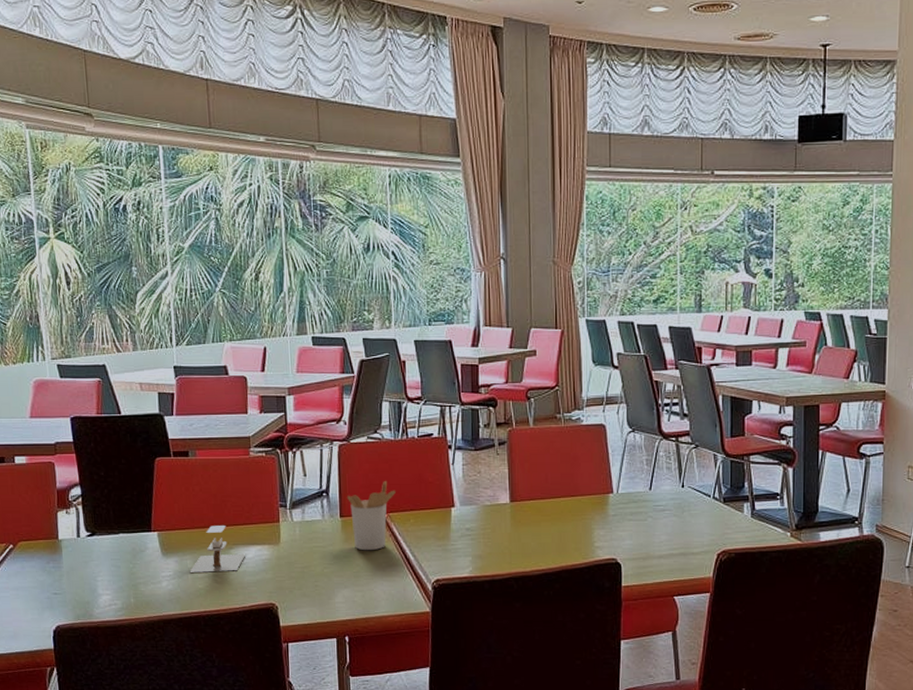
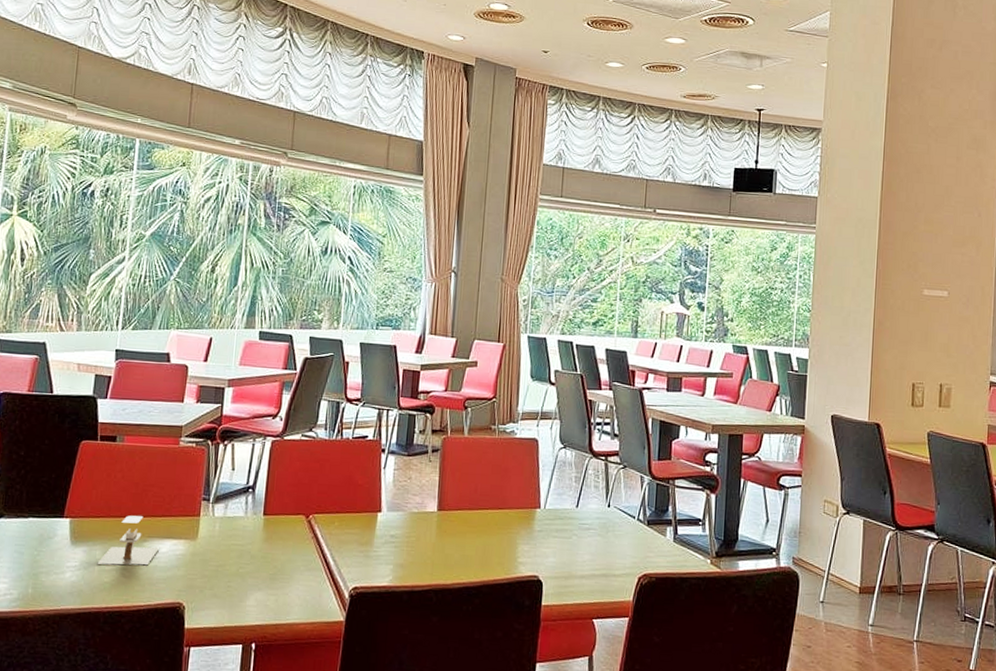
utensil holder: present [346,480,396,551] -> none [272,480,324,553]

